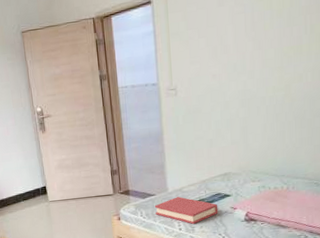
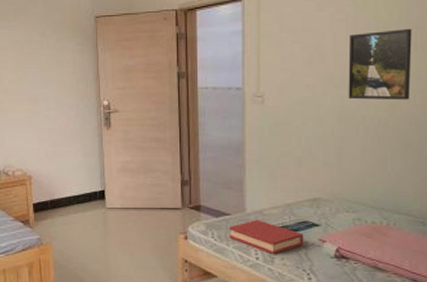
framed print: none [247,14,303,84] -> present [348,29,412,100]

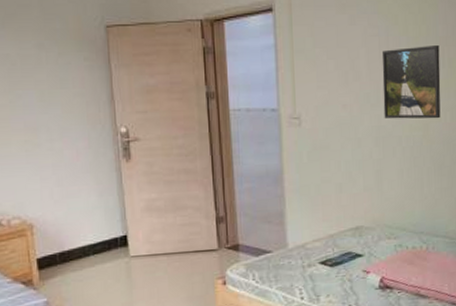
hardback book: present [228,220,304,254] -> none [270,255,348,292]

